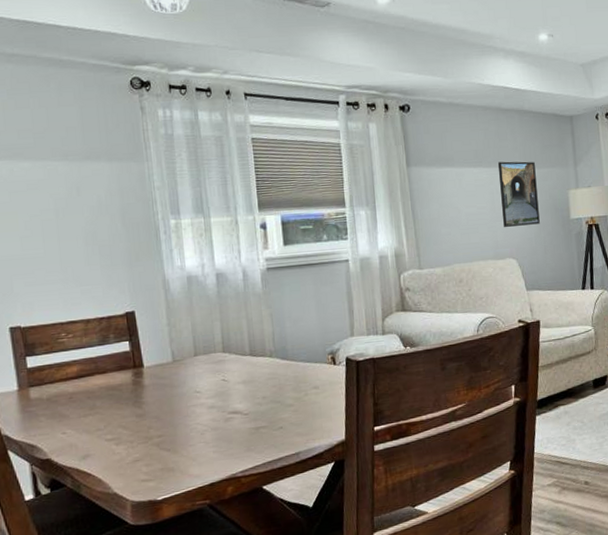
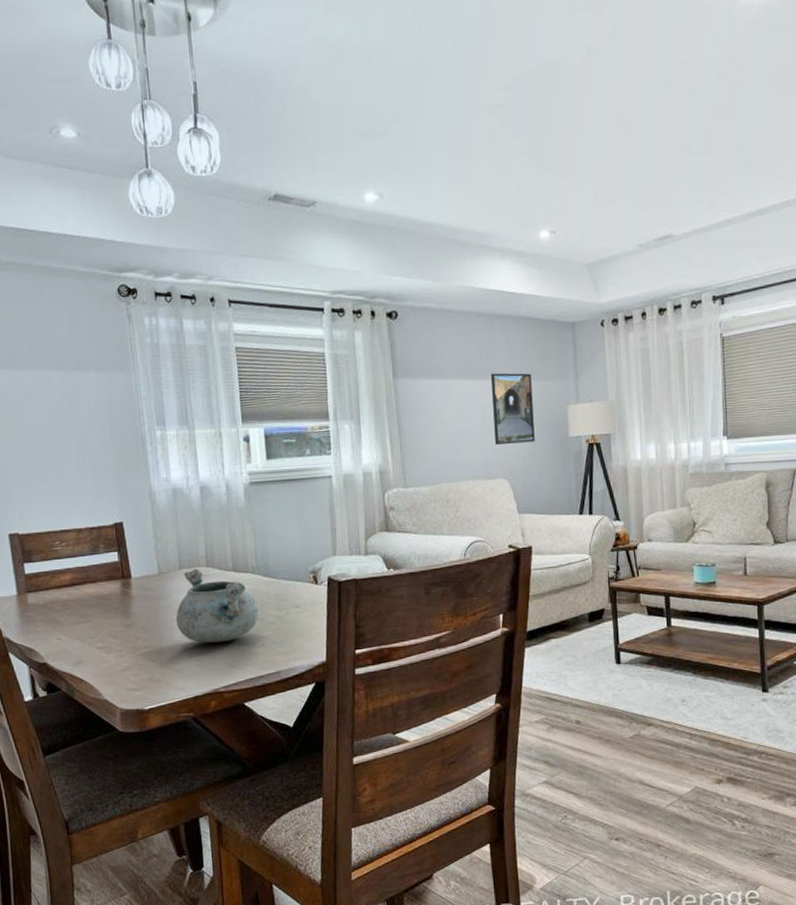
decorative bowl: none [190,355,276,429] -> present [175,569,258,643]

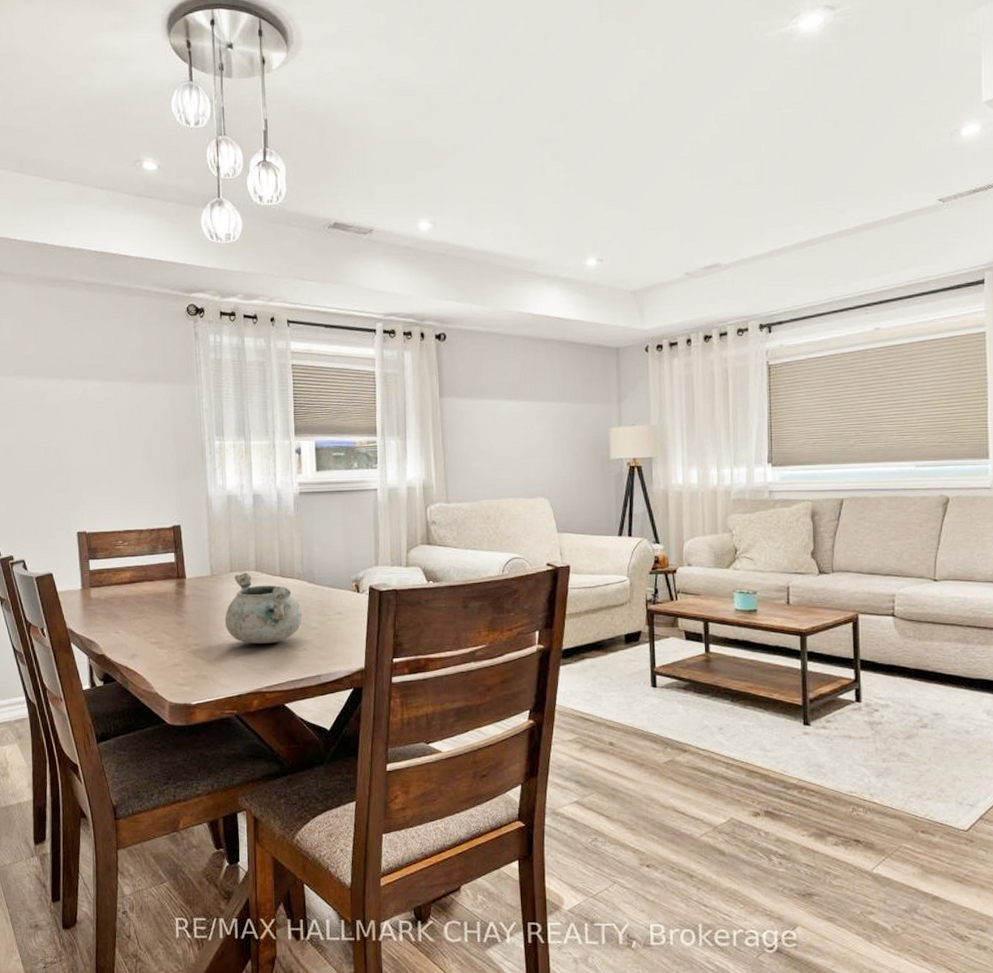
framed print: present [491,373,535,445] -> none [535,395,576,464]

